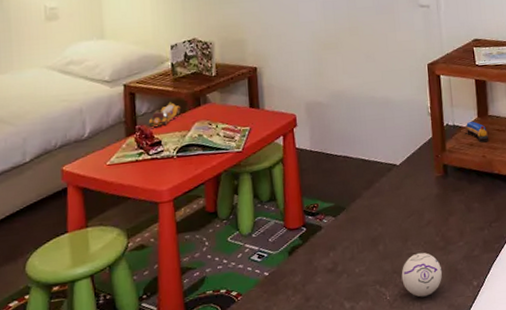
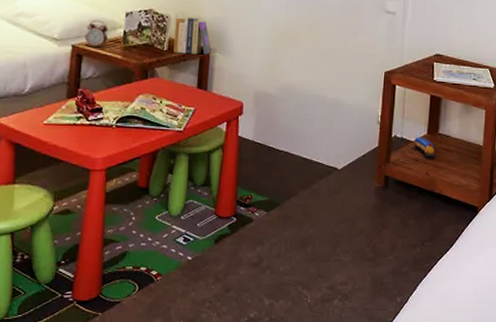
alarm clock: none [134,56,157,84] -> present [84,20,108,48]
toy car: present [148,101,181,128] -> none [92,69,128,94]
books: none [219,40,258,77] -> present [173,17,211,55]
ball: present [401,252,443,297] -> none [325,260,368,305]

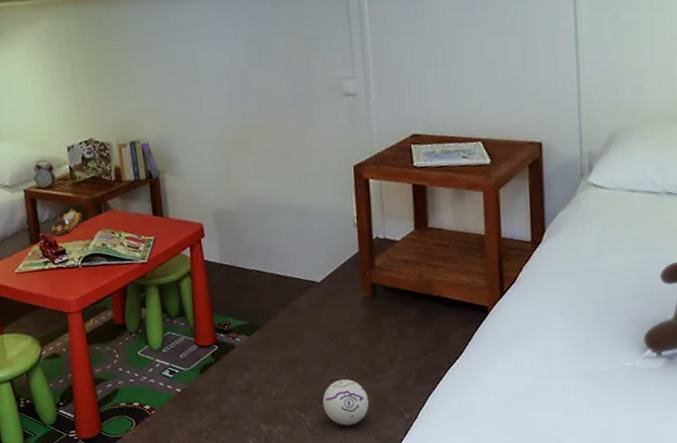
toy car: none [92,69,128,94] -> present [51,208,83,236]
ball: none [325,260,368,305] -> present [322,378,370,426]
toy train: present [411,137,435,160] -> none [398,234,427,259]

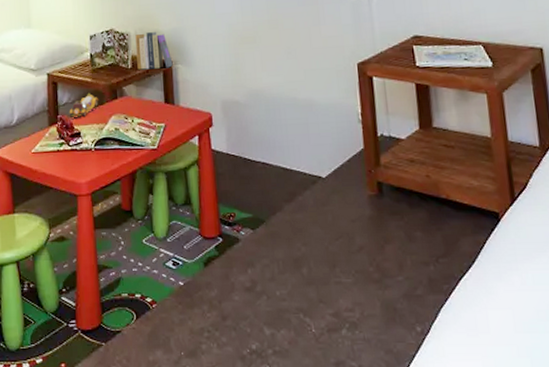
alarm clock: present [33,159,56,190] -> none [57,46,77,74]
ball: present [322,378,370,426] -> none [328,282,378,336]

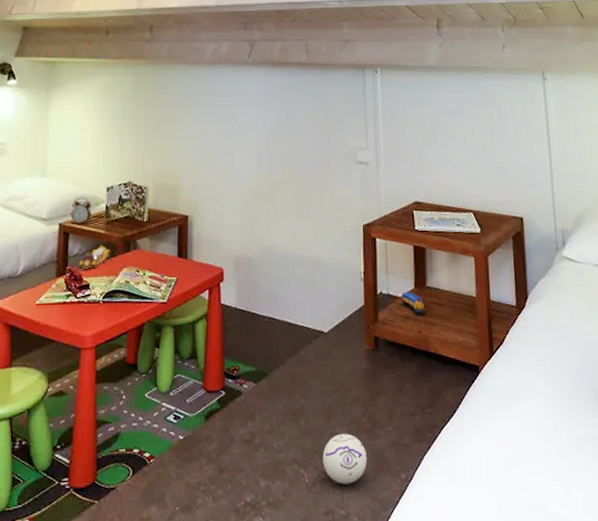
alarm clock: none [57,46,77,74] -> present [70,197,92,225]
books: present [135,32,173,70] -> none [153,187,189,224]
ball: none [328,282,378,336] -> present [322,433,368,485]
toy train: none [403,133,433,160] -> present [399,292,425,316]

